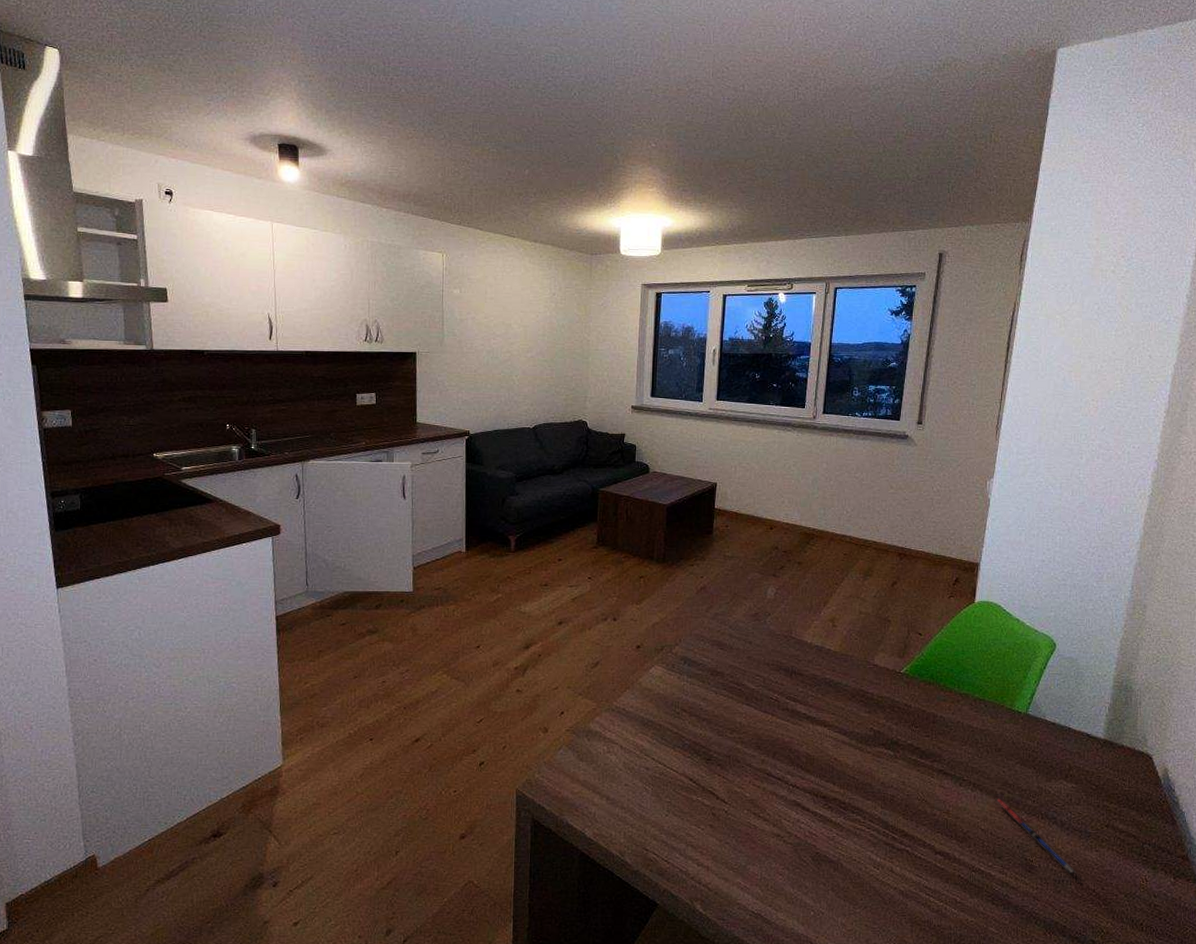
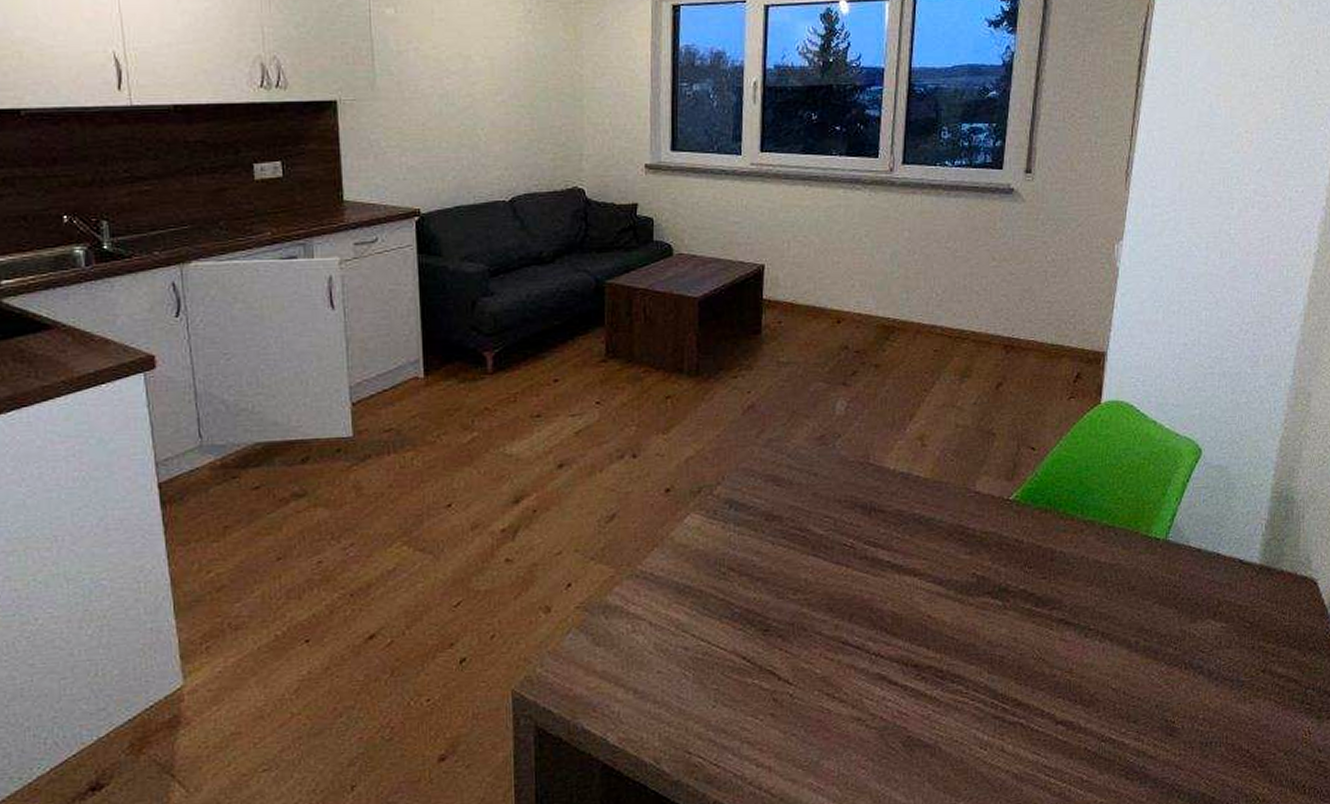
pen: present [996,798,1076,874] -> none [1130,648,1226,733]

